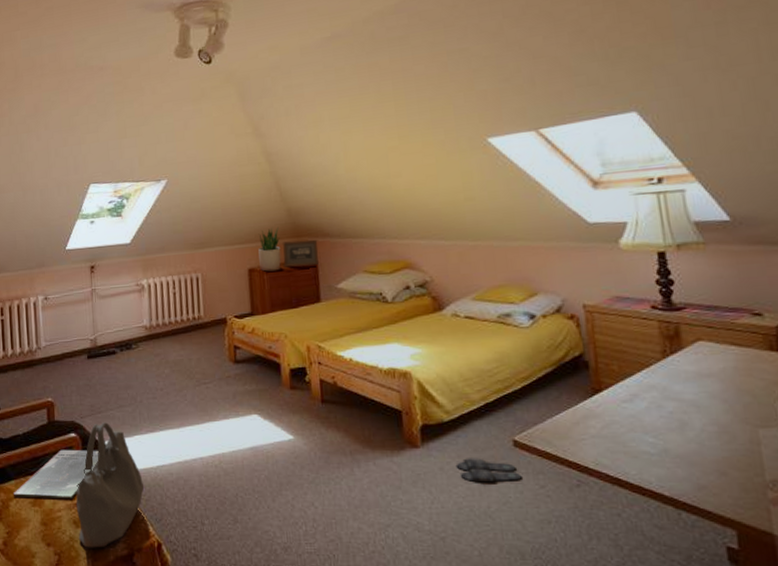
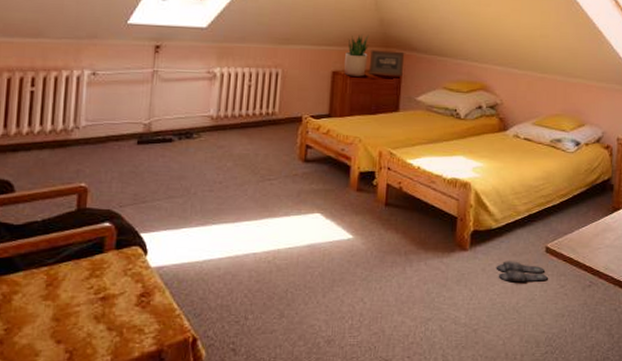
magazine: present [13,449,99,500] -> none [19,239,137,293]
handbag: present [75,422,145,548] -> none [97,213,186,345]

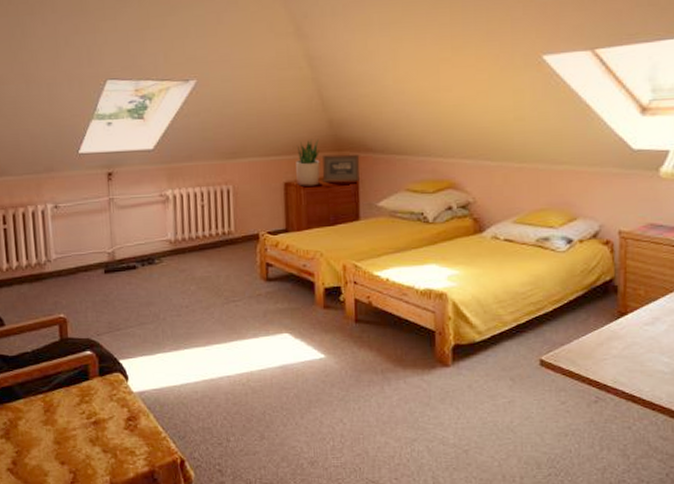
slippers: present [496,261,548,283] -> none [483,376,545,400]

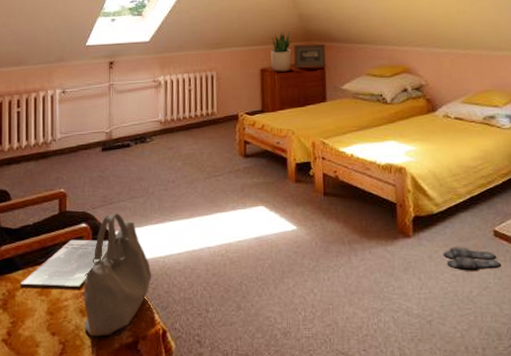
magazine: none [21,367,118,418] -> present [19,239,109,289]
handbag: none [92,340,167,466] -> present [83,213,152,337]
slippers: none [483,376,545,400] -> present [443,246,501,270]

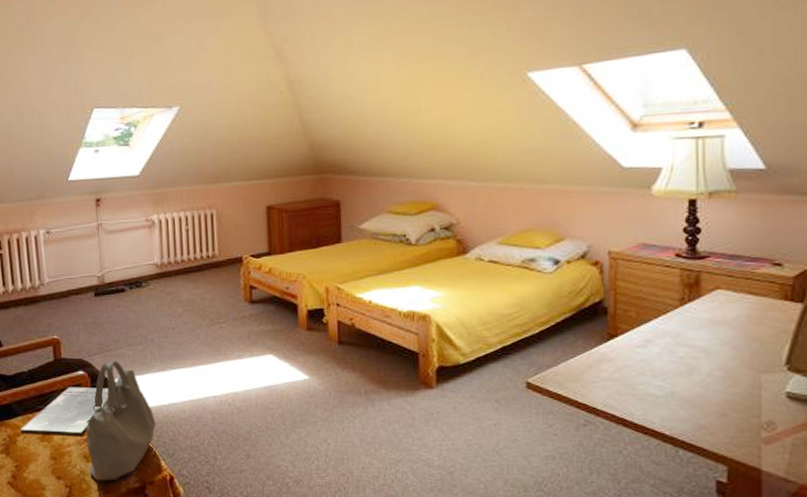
planter: present [271,30,292,72] -> none [278,162,302,210]
picture frame: present [293,43,327,69] -> none [304,176,342,206]
slippers: present [443,246,501,270] -> none [468,398,532,422]

